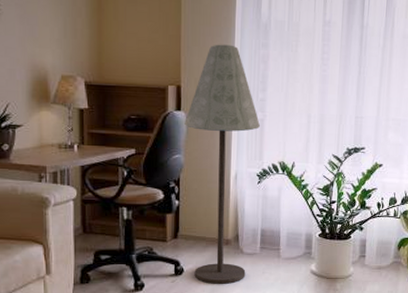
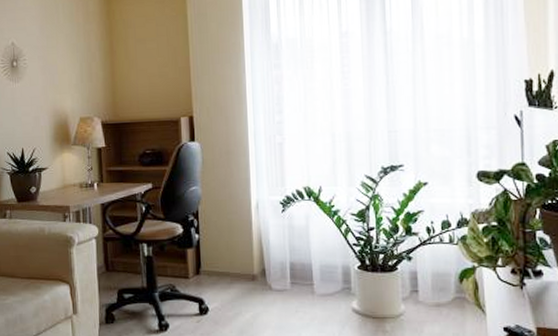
floor lamp: present [185,44,260,284] -> none [199,69,279,324]

